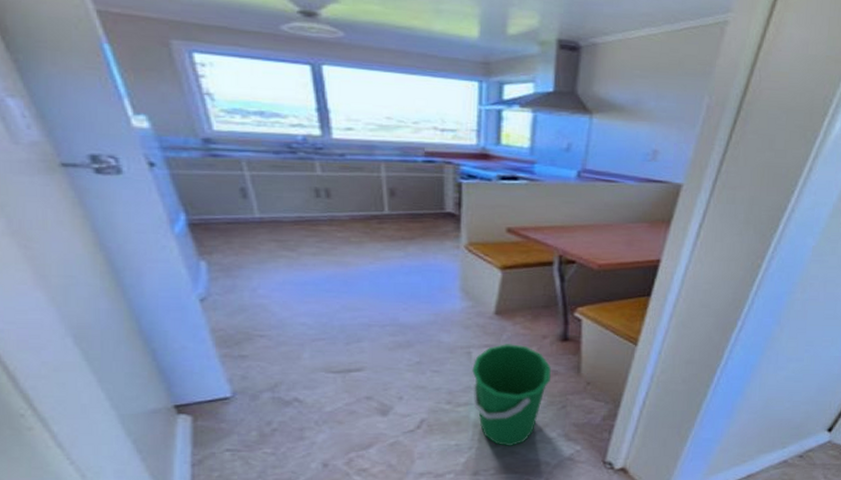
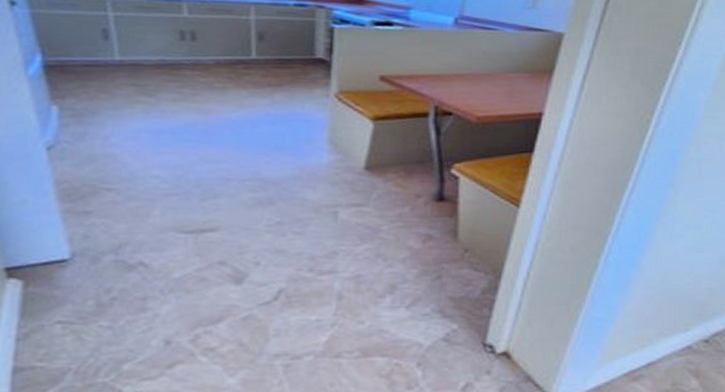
bucket: present [472,344,551,447] -> none [337,203,425,324]

